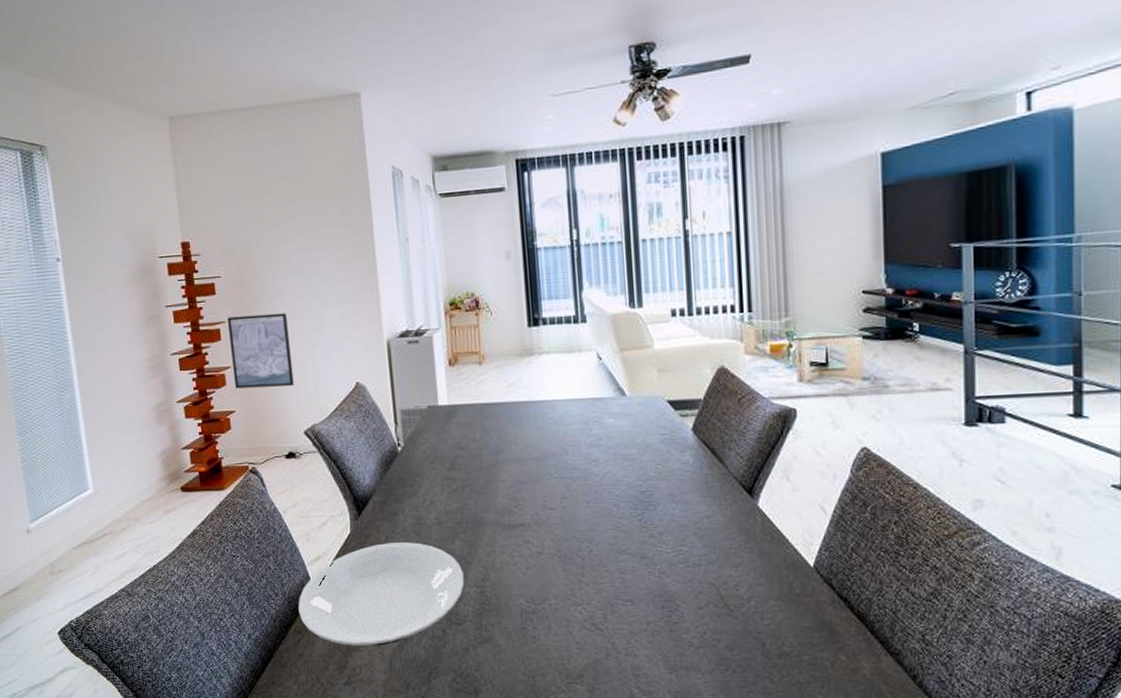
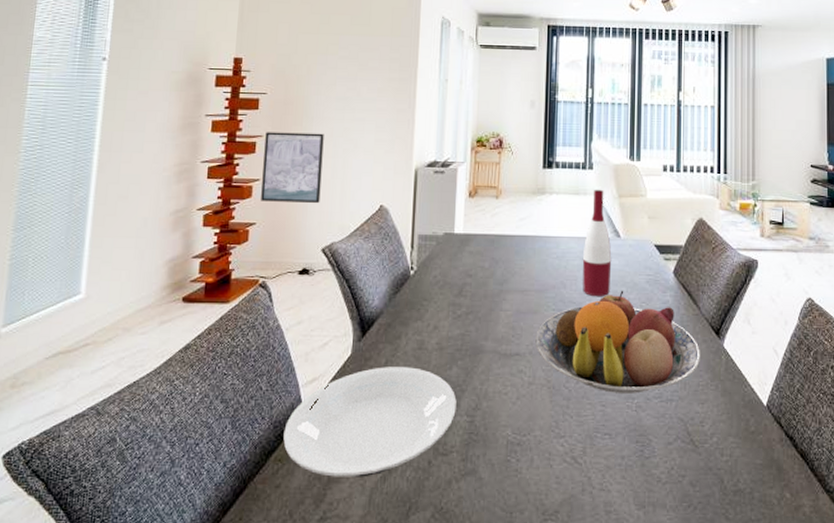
fruit bowl: none [540,452,731,560] -> present [535,290,700,393]
wine bottle: none [583,344,619,461] -> present [582,189,612,296]

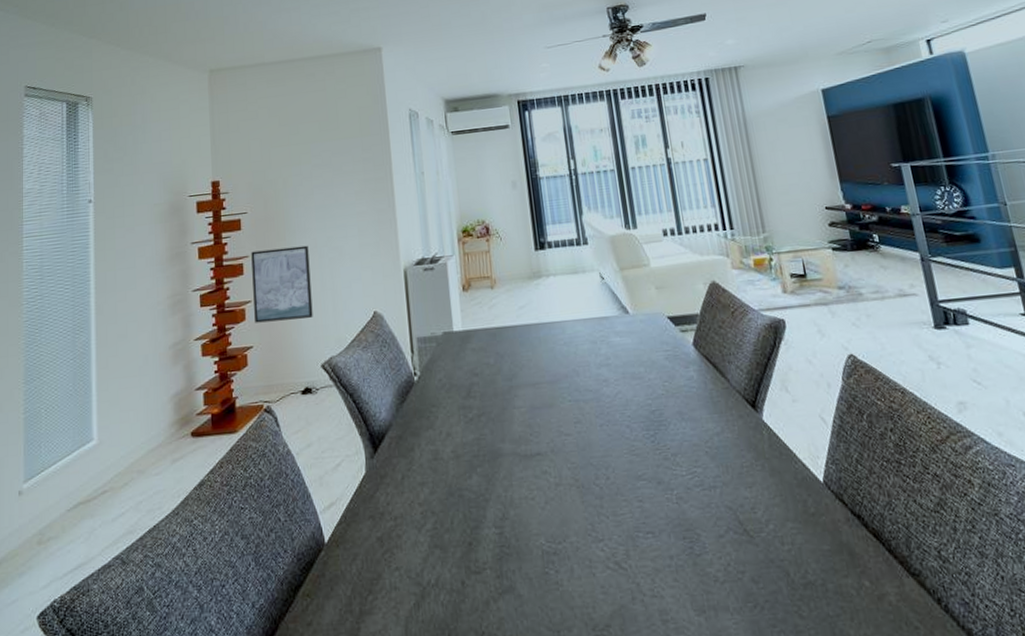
plate: present [283,367,457,477] -> none [308,480,483,609]
fruit bowl: present [535,290,700,393] -> none [555,370,740,486]
wine bottle: present [582,189,612,296] -> none [591,264,628,381]

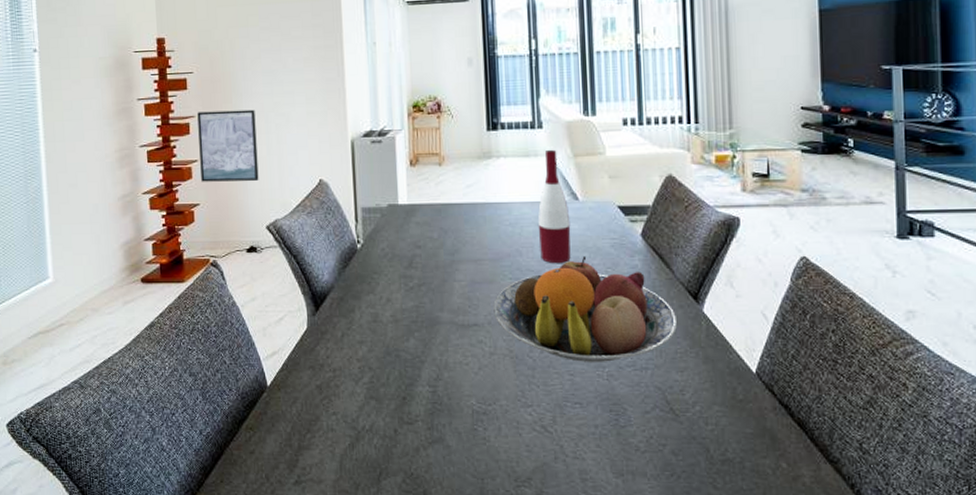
fruit bowl: none [555,370,740,486] -> present [493,255,677,362]
wine bottle: none [591,264,628,381] -> present [537,149,571,263]

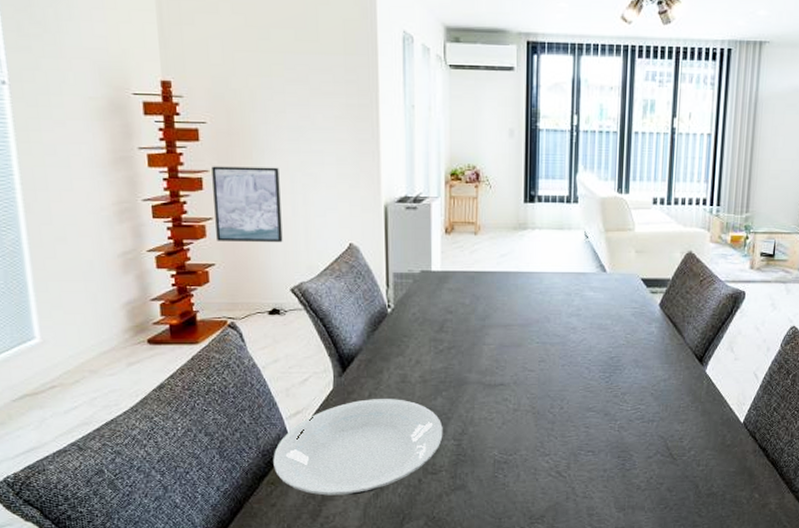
plate: none [251,340,417,445] -> present [273,399,443,496]
fruit bowl: present [493,255,677,362] -> none [520,322,683,416]
wine bottle: present [537,149,571,263] -> none [566,223,597,329]

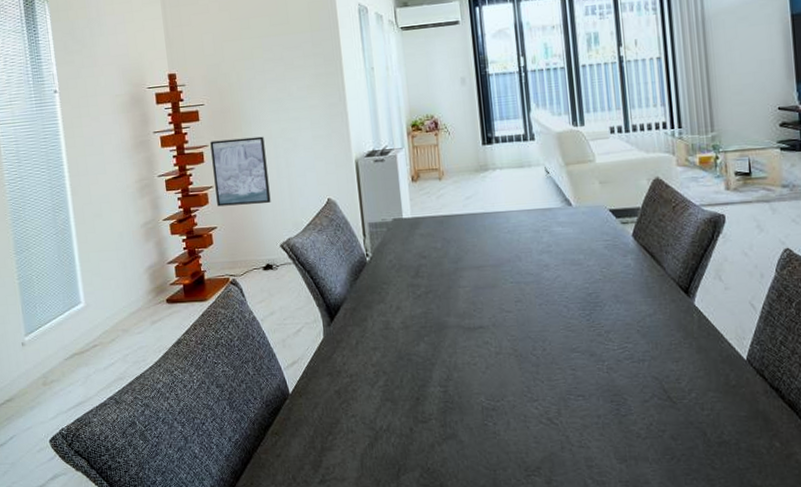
plate: present [273,399,443,496] -> none [275,346,429,446]

